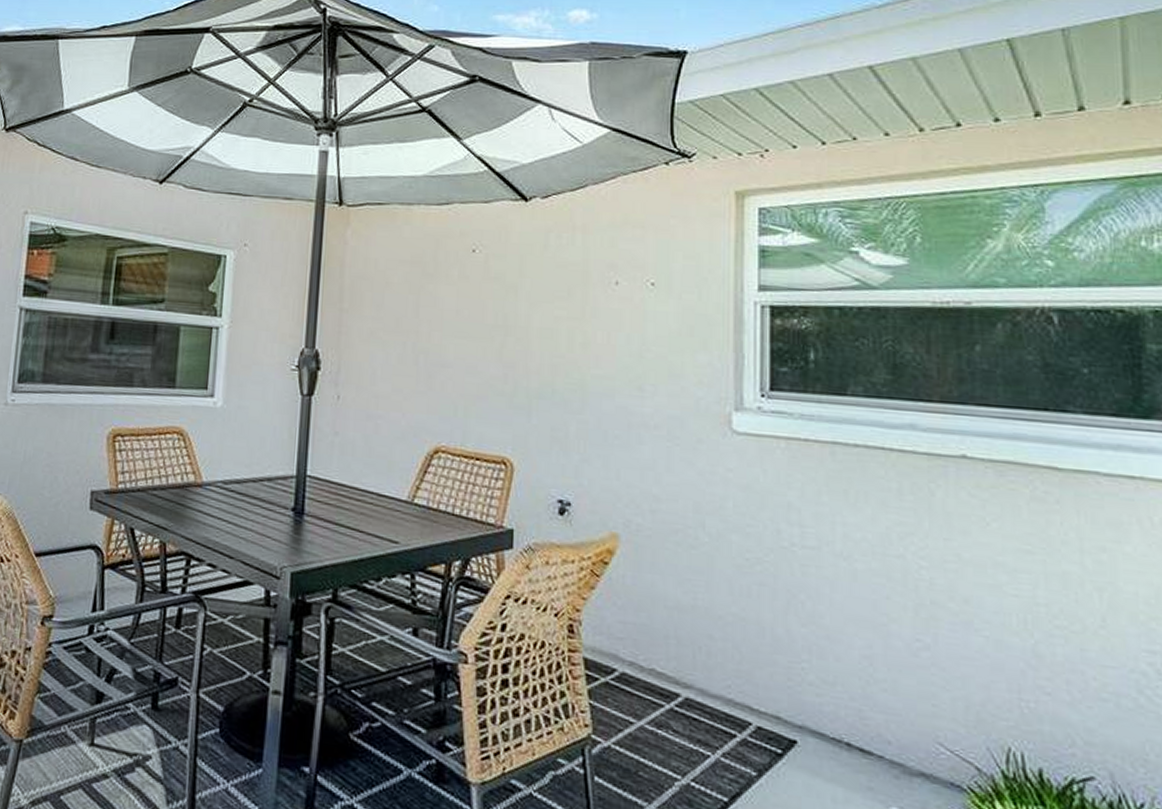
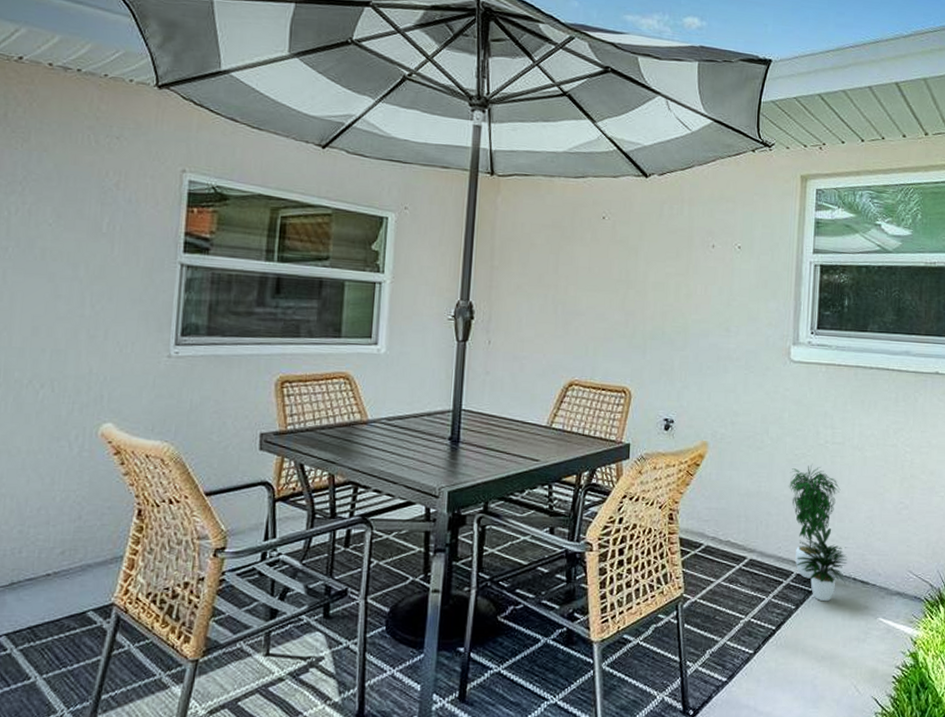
potted plant: none [739,574,836,773] -> present [789,464,848,602]

